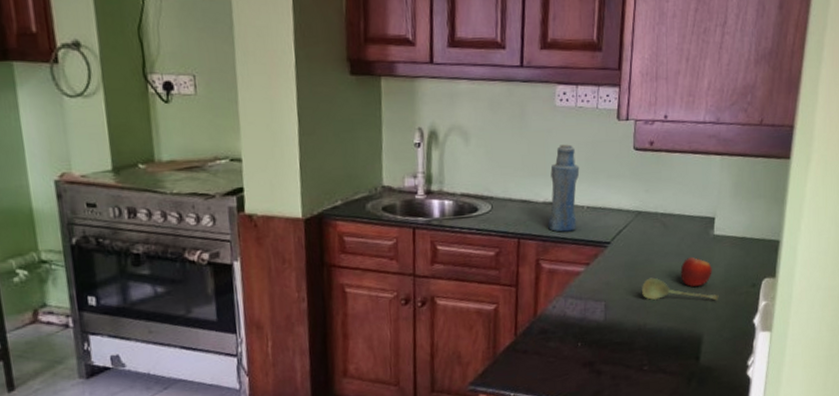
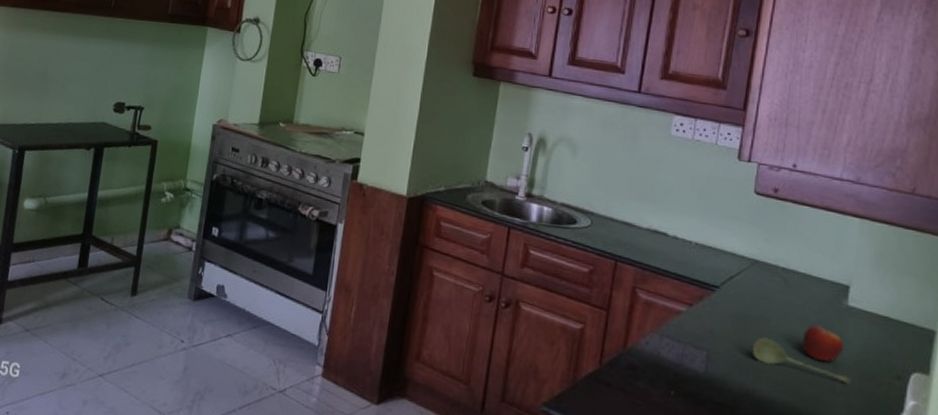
bottle: present [548,144,580,232] -> none [650,174,691,266]

